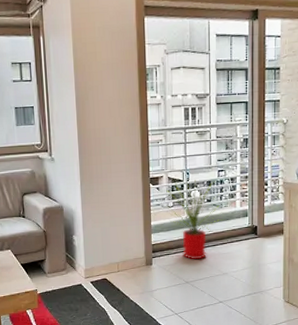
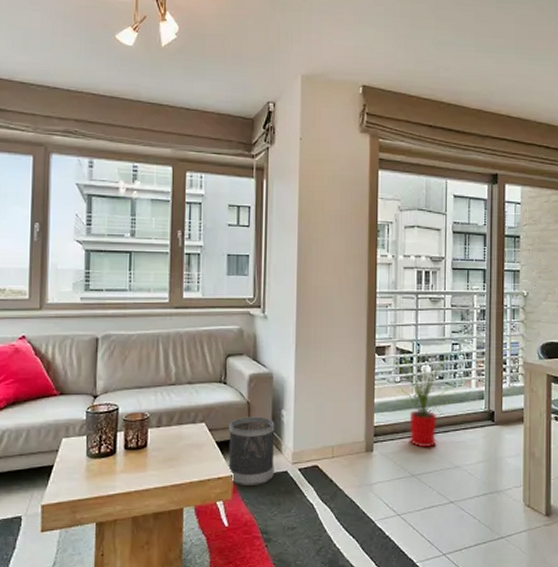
wastebasket: none [30,242,71,298] -> present [228,417,275,487]

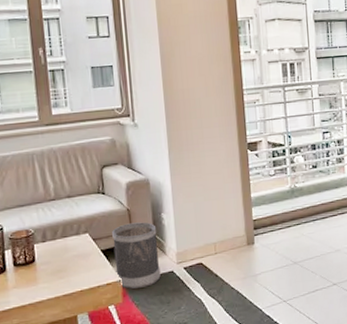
house plant: present [393,352,459,448] -> none [266,143,331,236]

